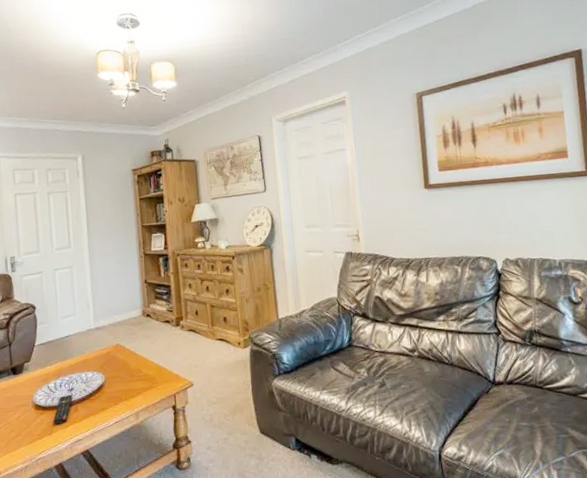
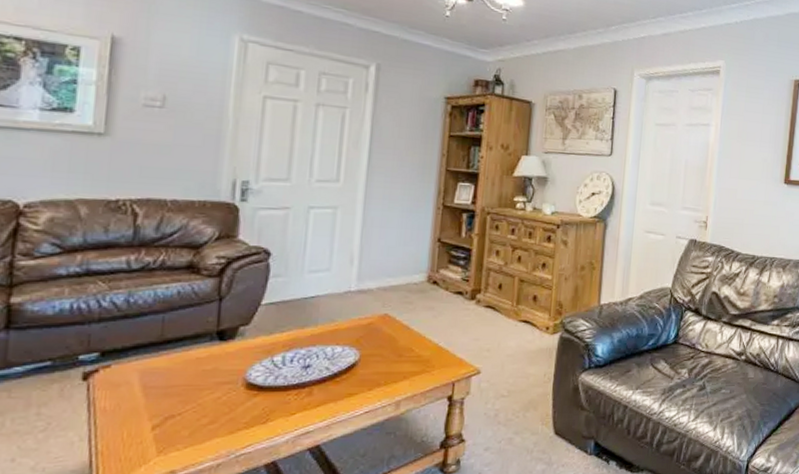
remote control: present [53,394,73,425] -> none [271,372,308,411]

